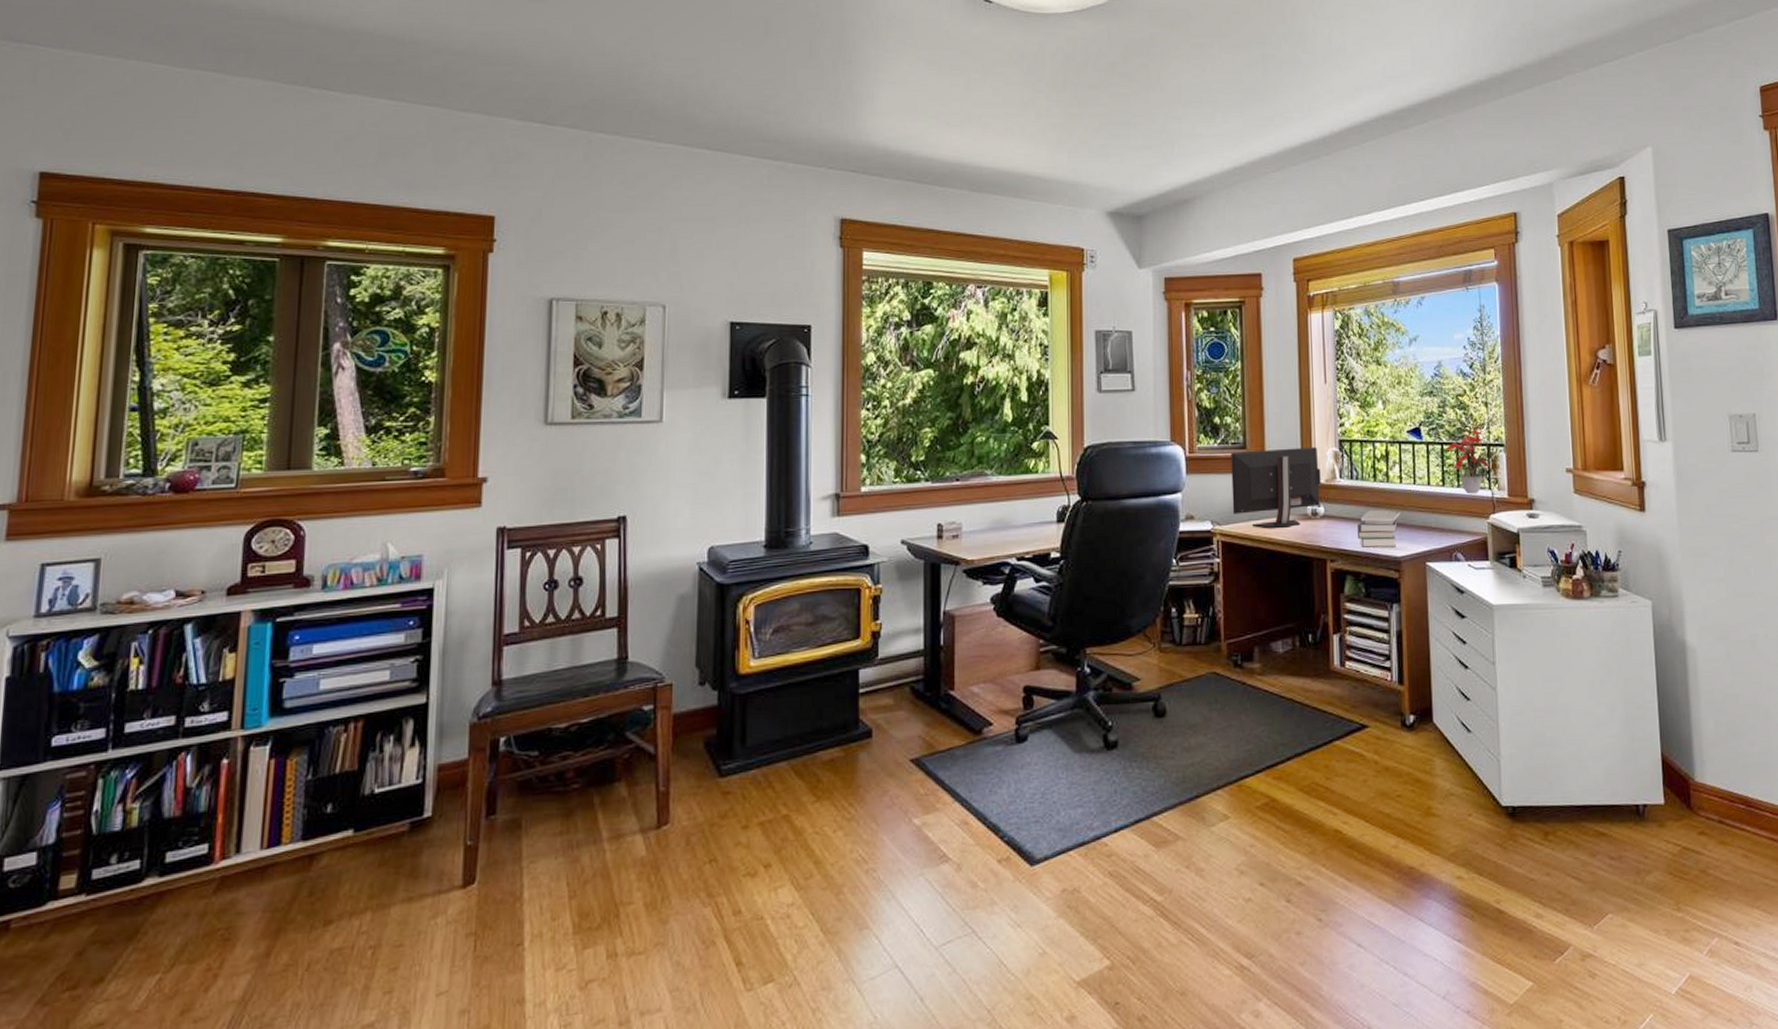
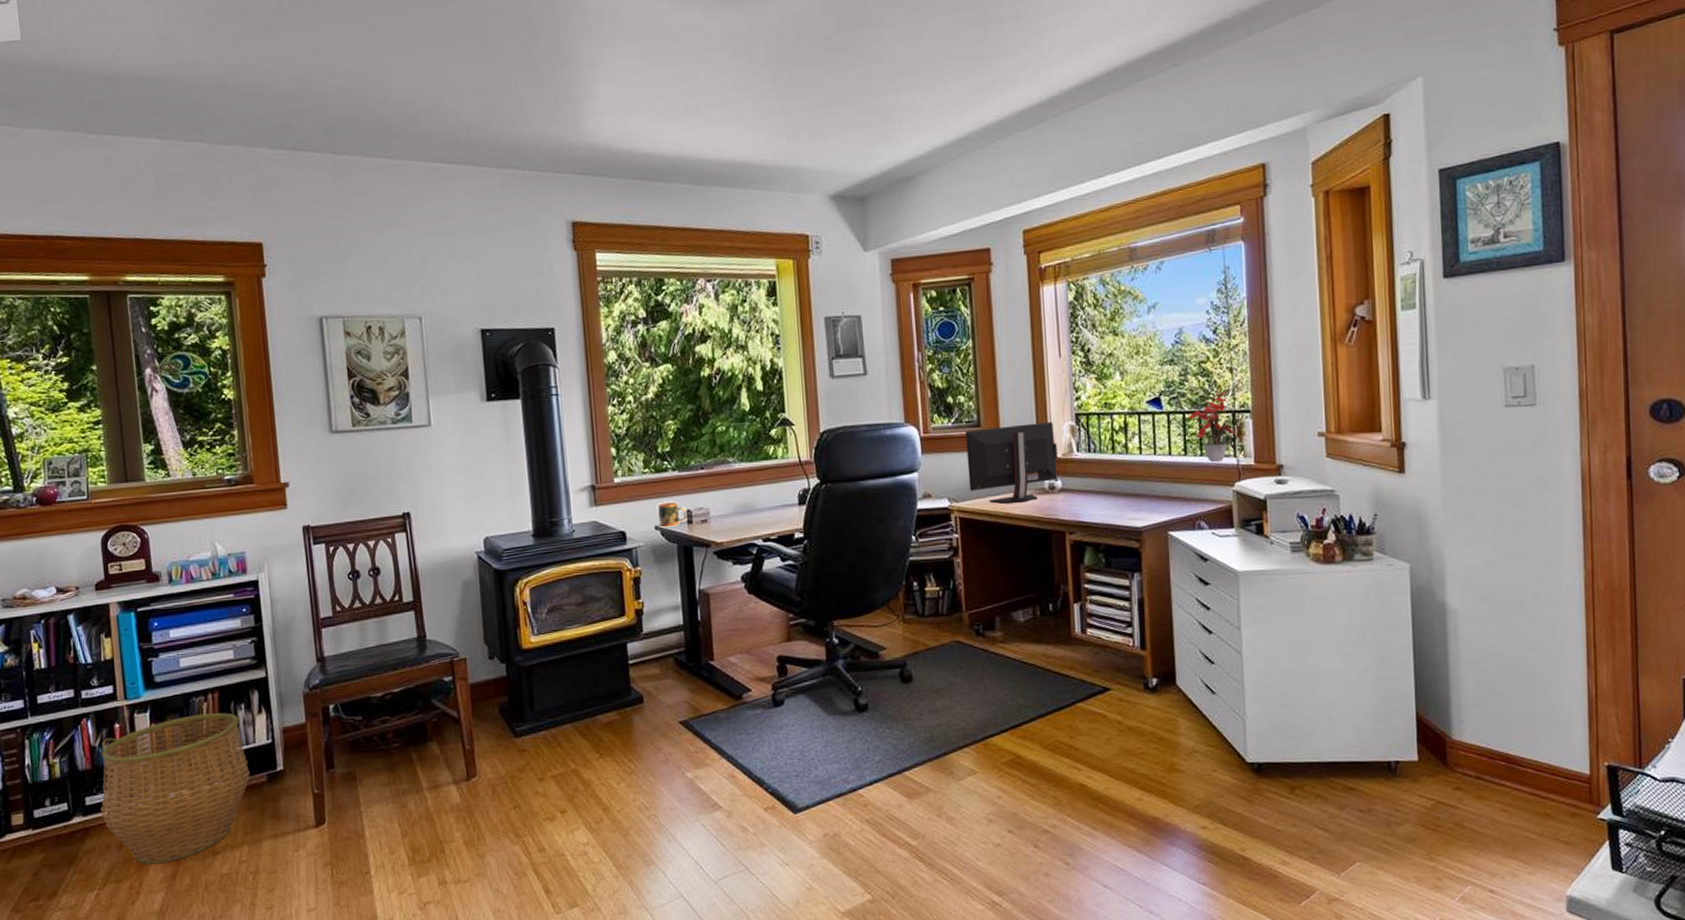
basket: none [183,746,388,939] -> present [100,713,250,864]
mug: none [906,515,937,542] -> present [658,502,687,527]
books: present [1358,510,1401,548] -> none [1096,481,1141,519]

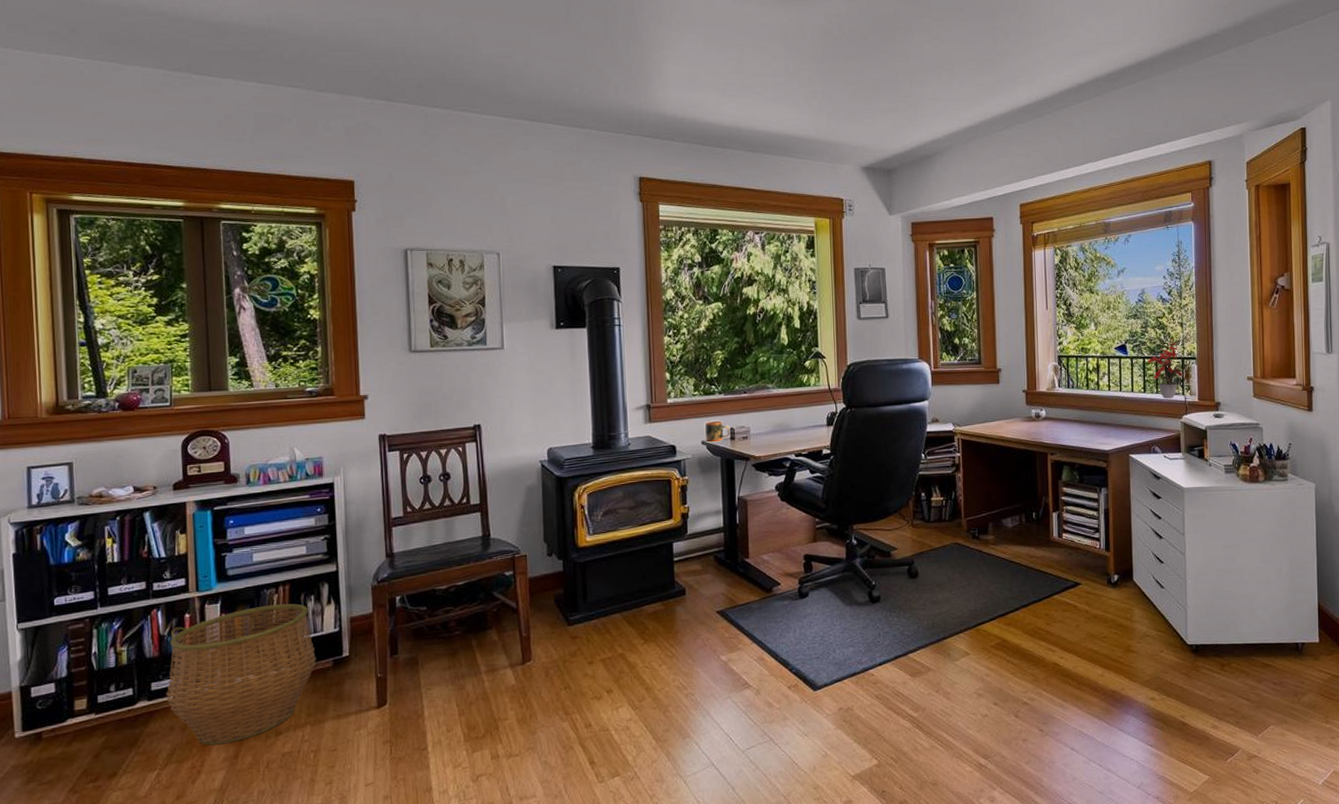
computer monitor: present [965,422,1058,505] -> none [968,362,1043,429]

